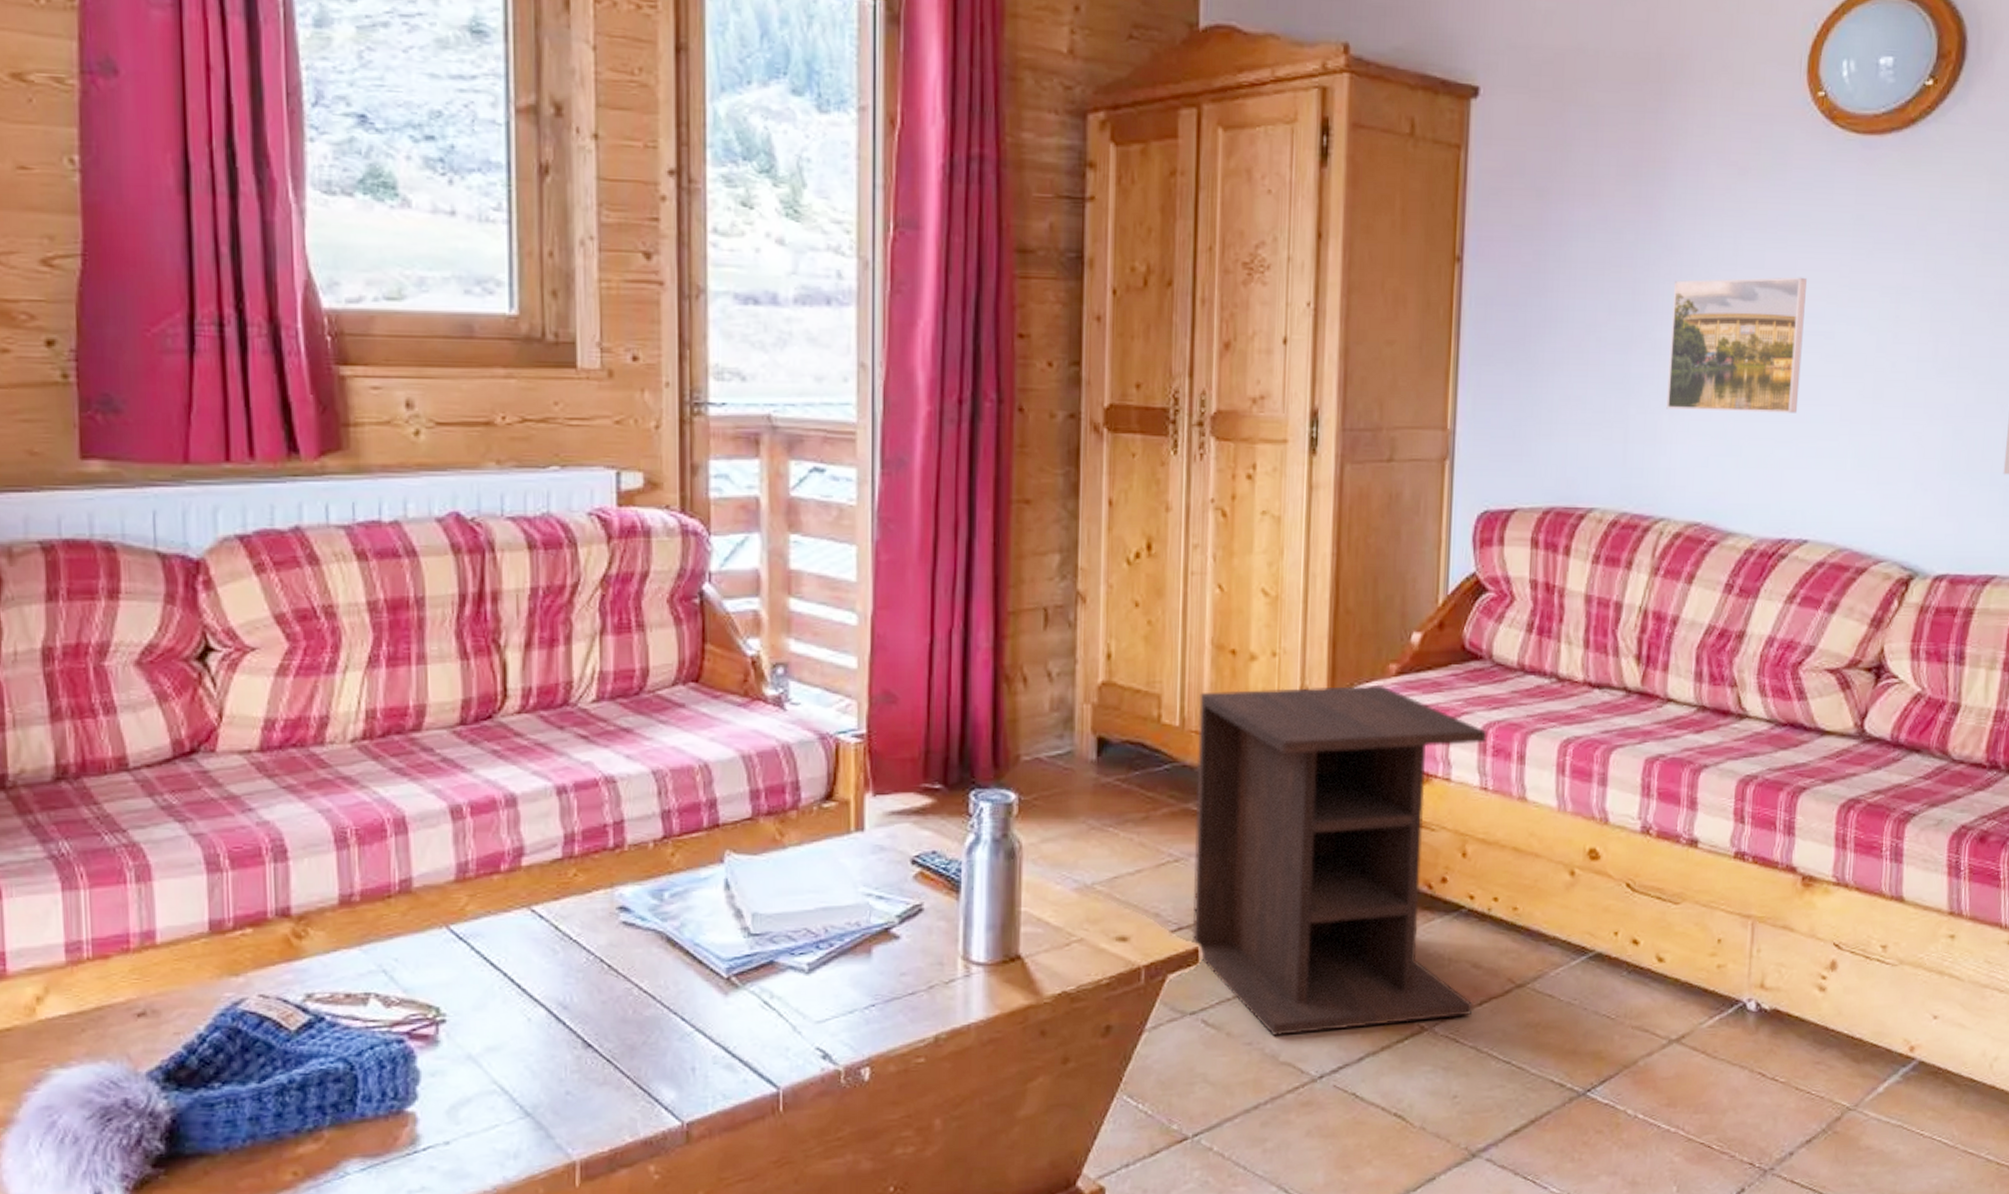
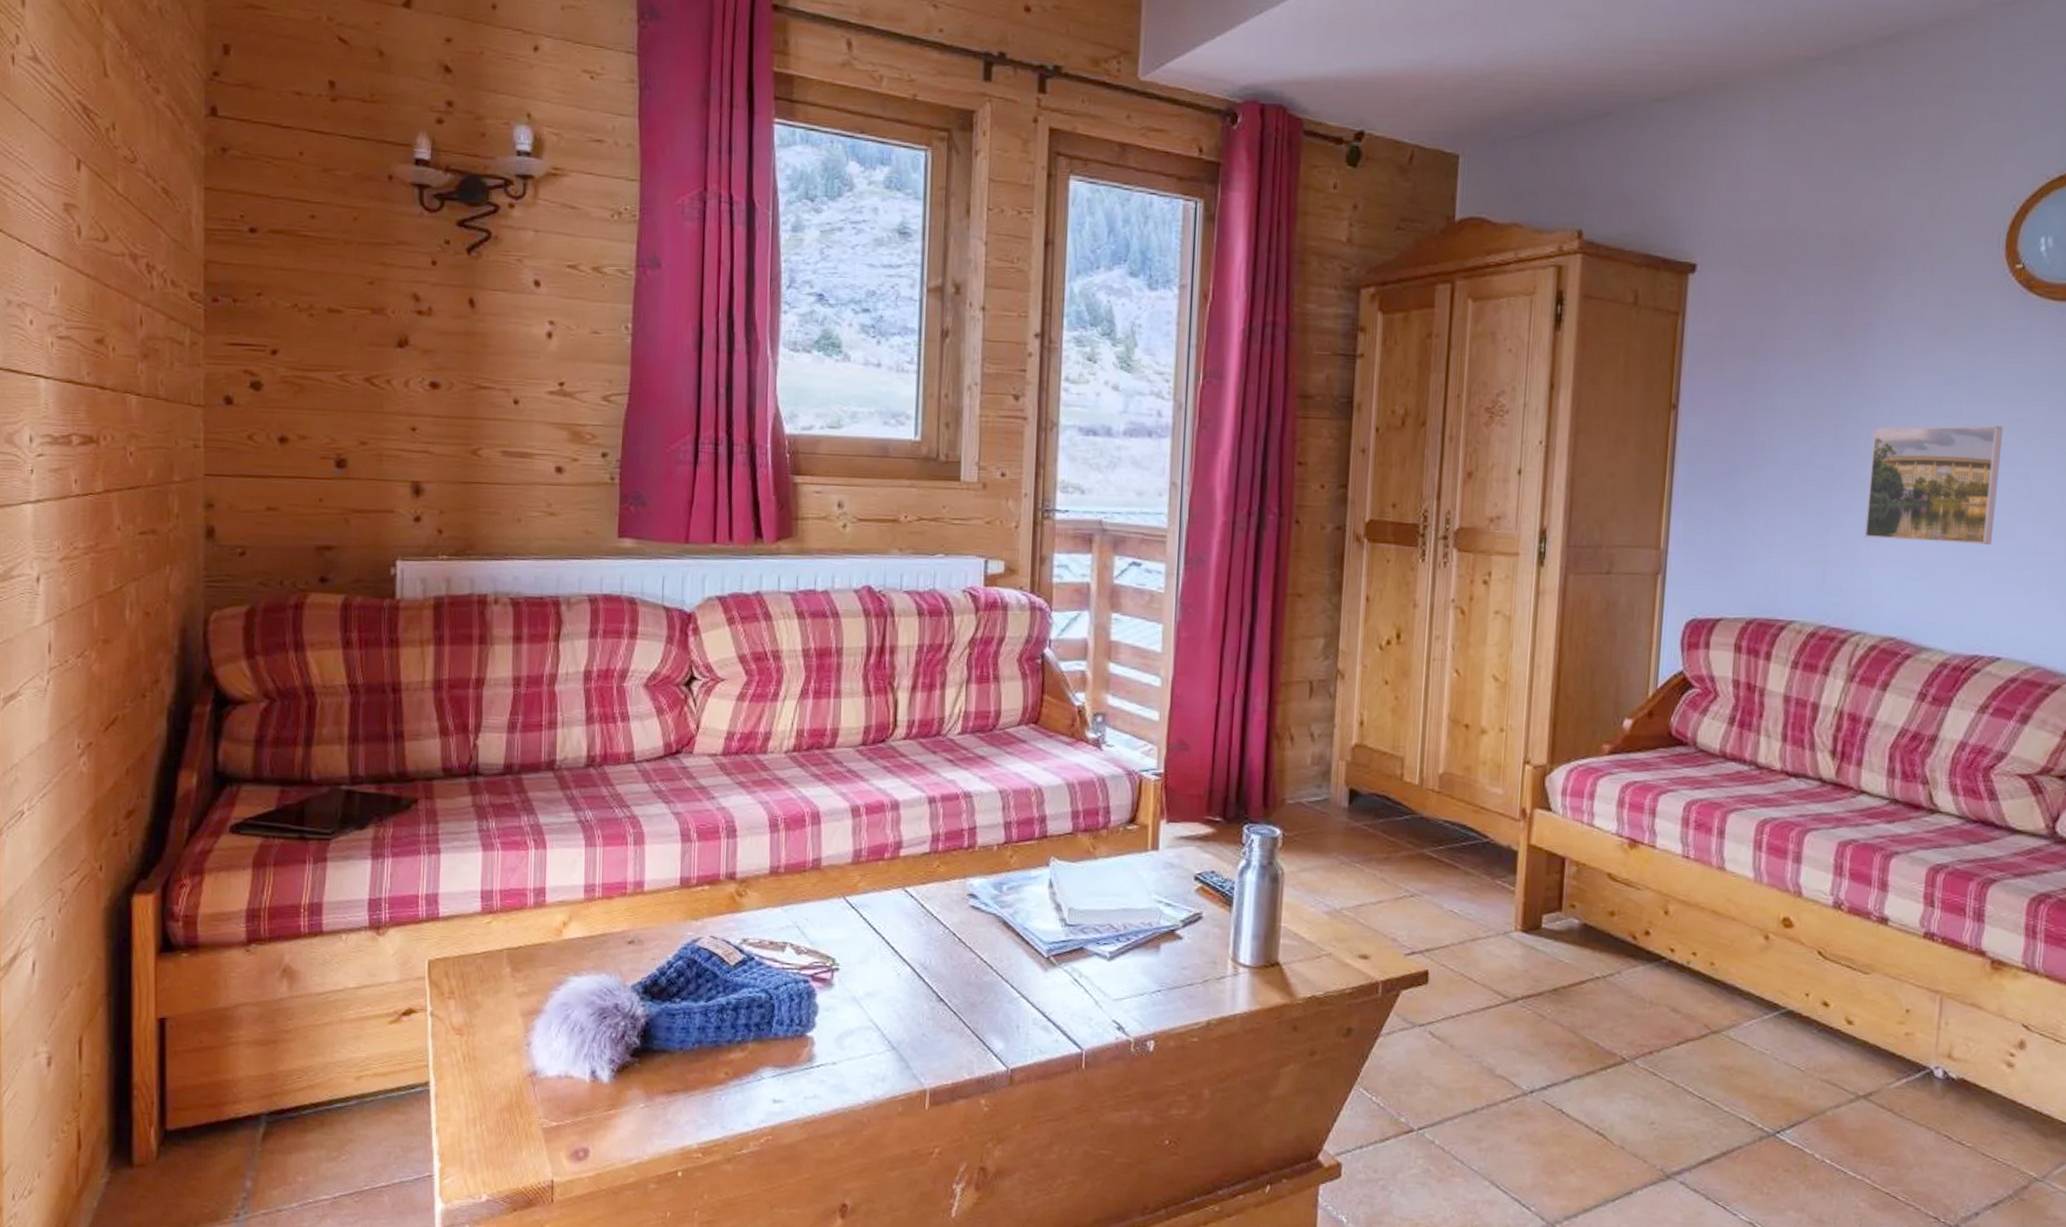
nightstand: present [1191,684,1487,1036] -> none [1422,758,1690,1054]

